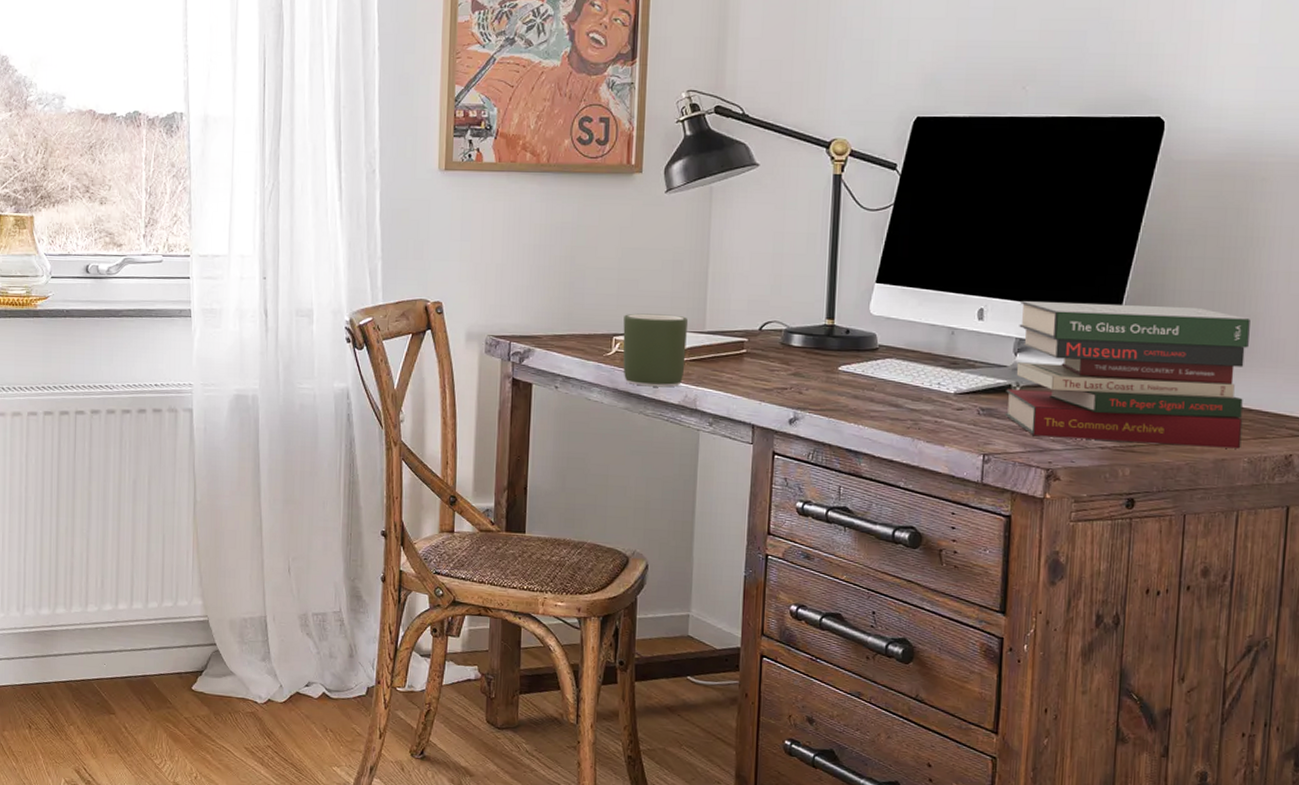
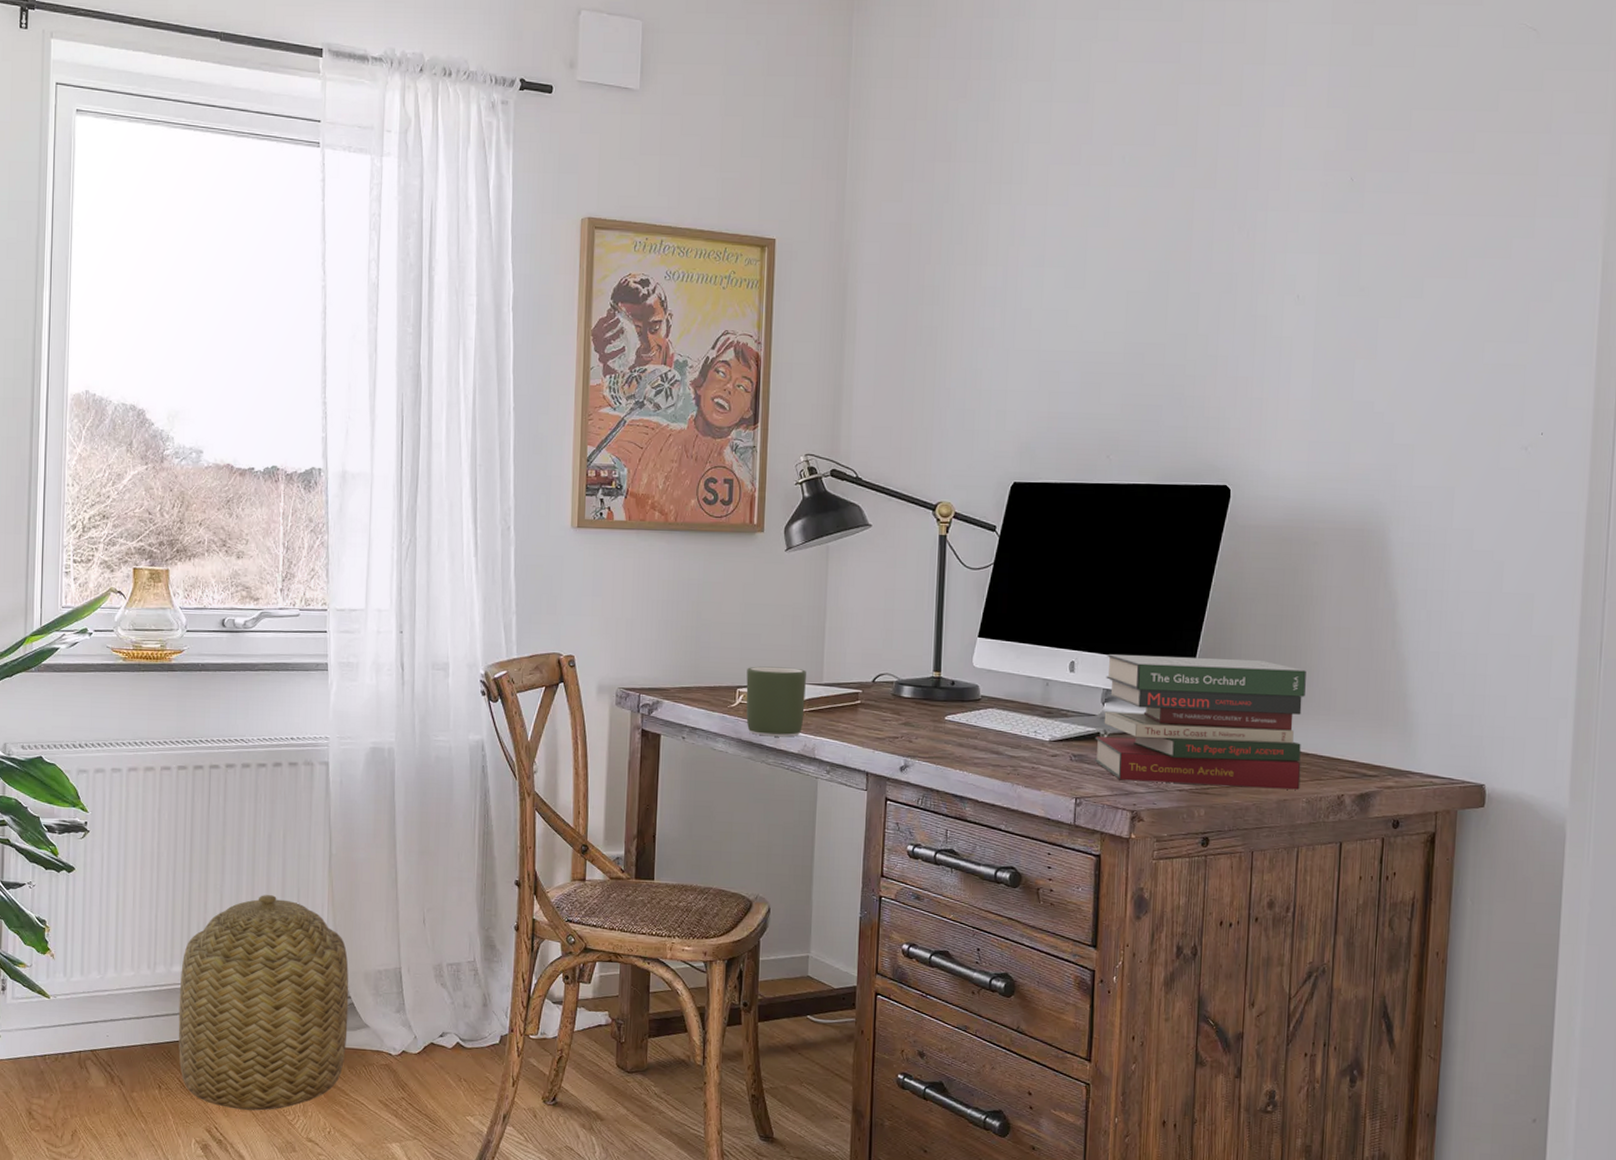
basket: none [47,540,214,754] -> present [178,895,349,1111]

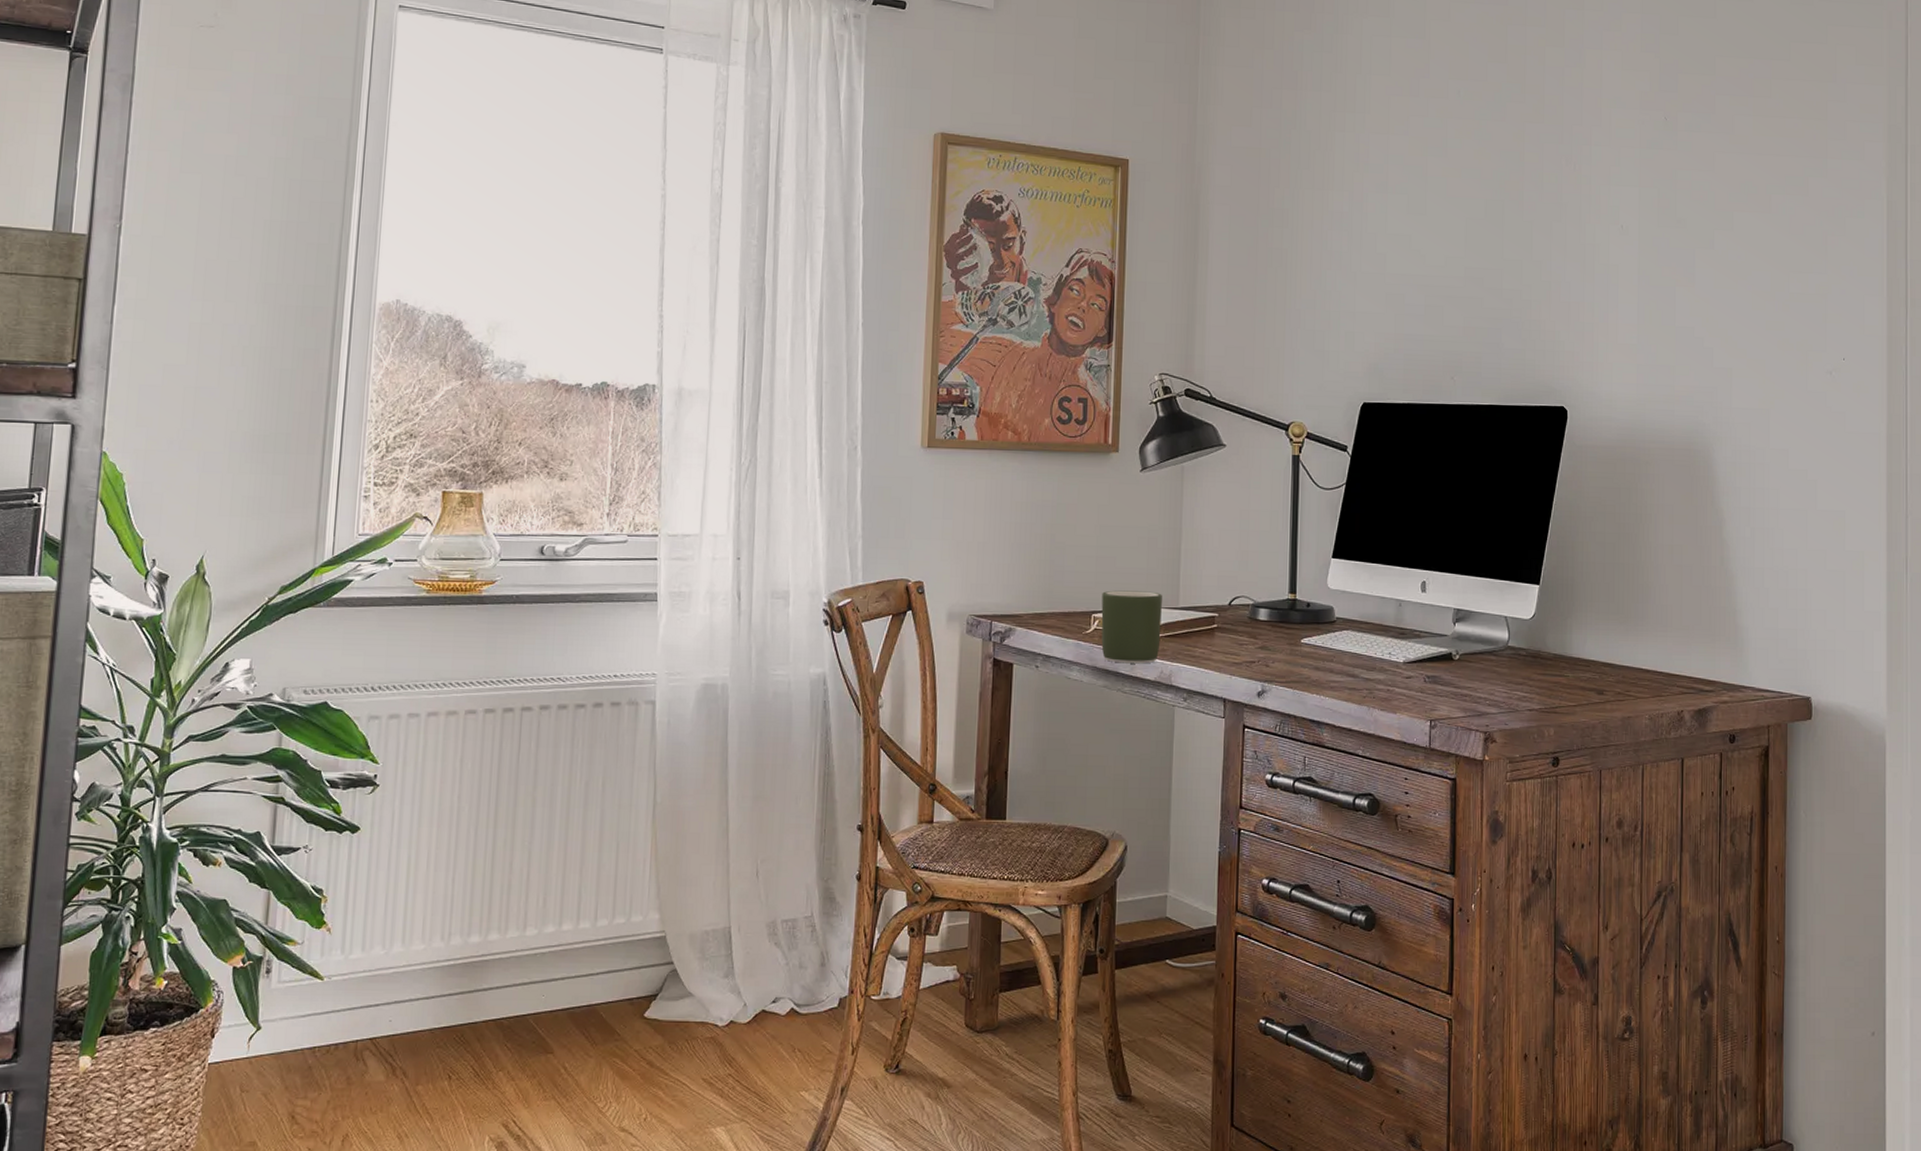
basket: present [178,895,349,1111] -> none [473,851,672,1099]
books: present [1094,654,1306,790] -> none [1447,574,1644,707]

